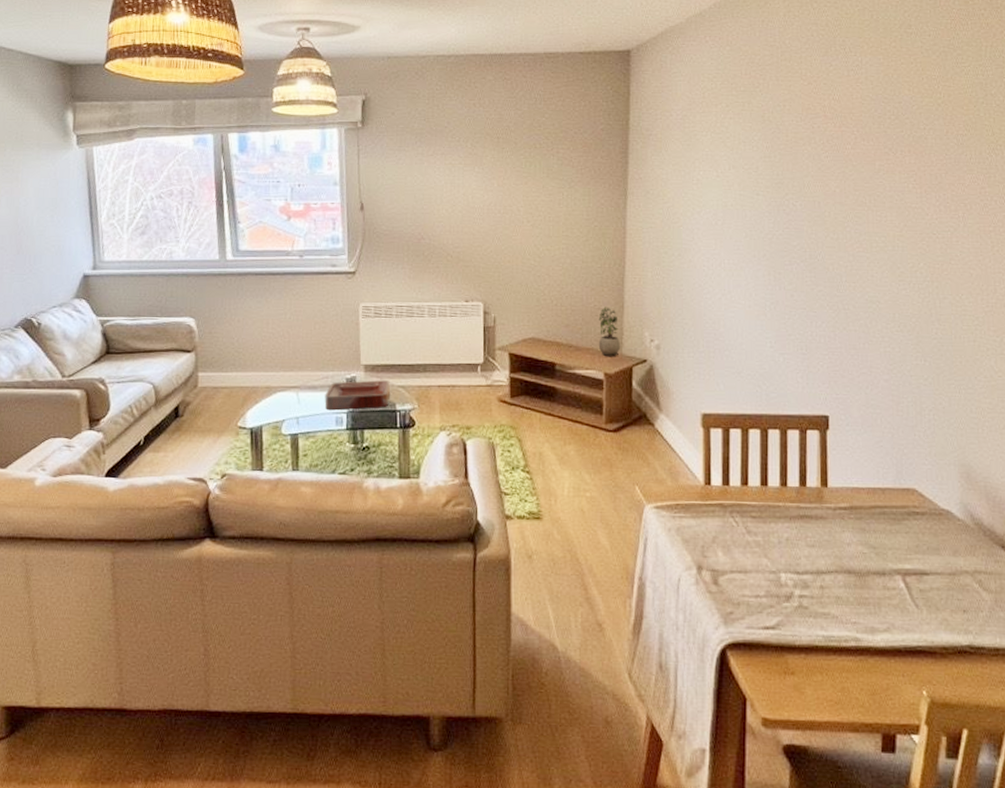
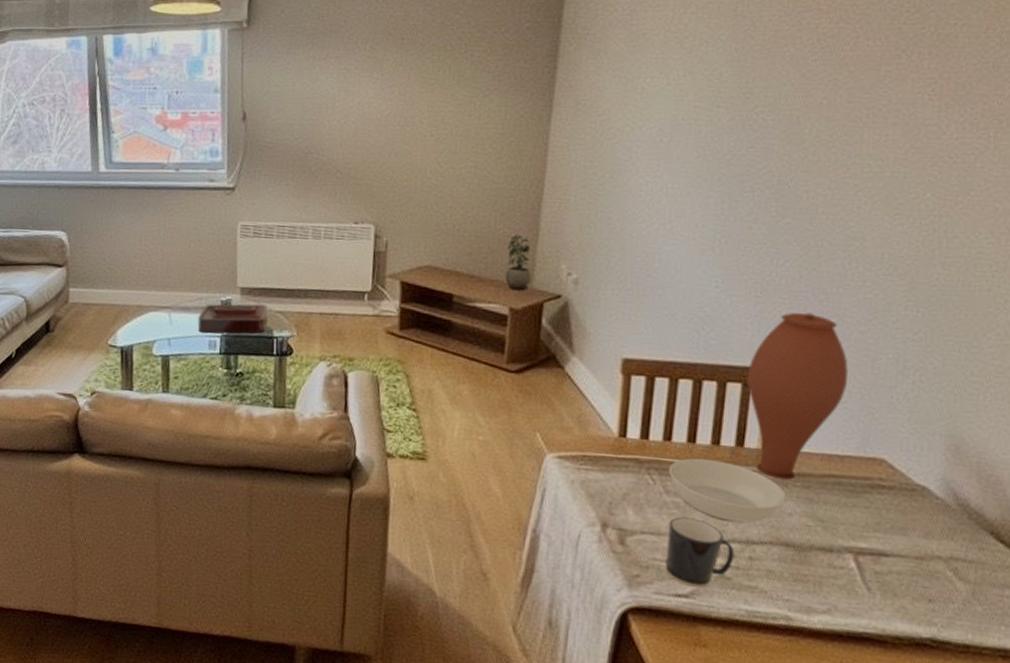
bowl: none [748,499,844,556] -> present [668,458,787,523]
mug: none [752,554,809,620] -> present [665,517,735,589]
vase: none [802,366,880,513] -> present [747,312,848,480]

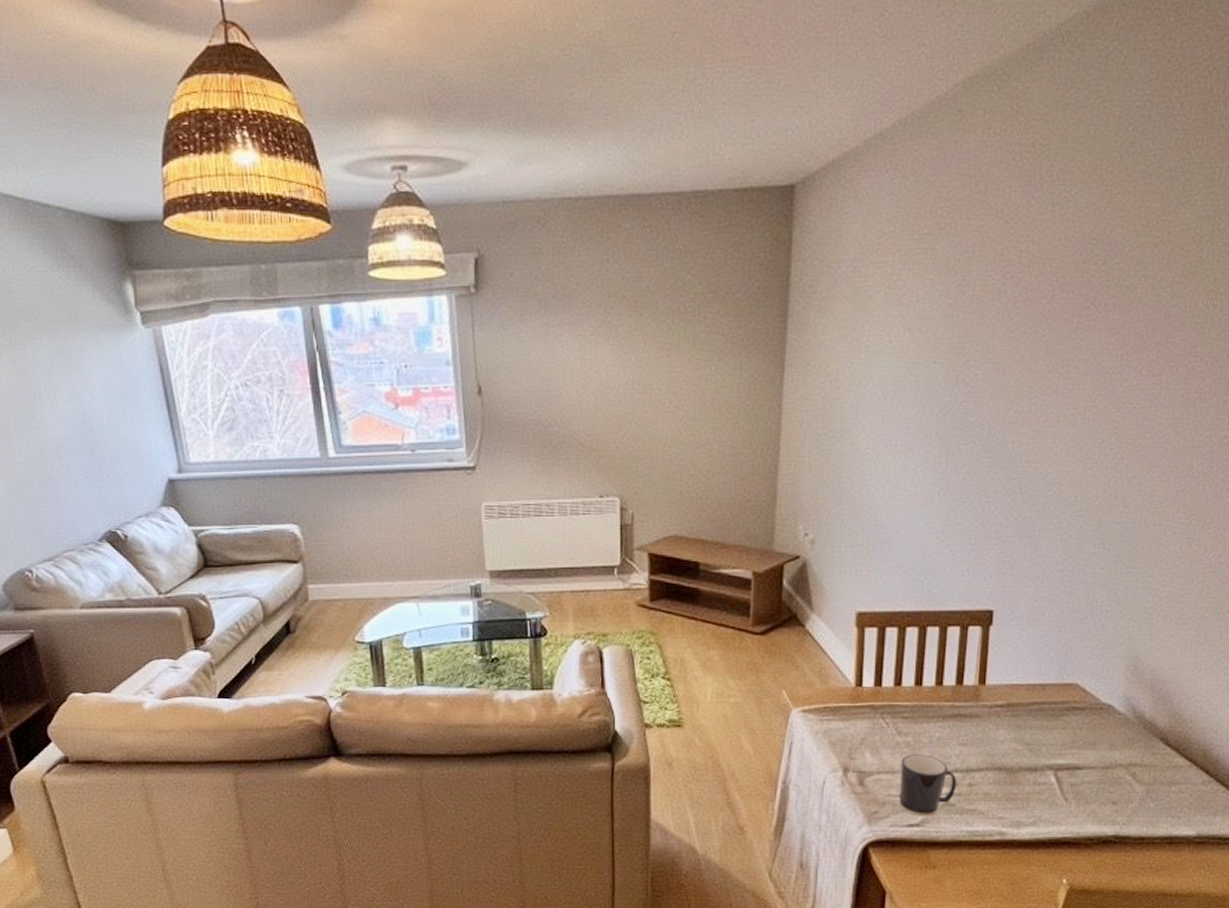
decorative tray: present [197,304,268,334] -> none [448,587,520,621]
potted plant: present [504,234,532,290] -> none [747,498,772,553]
bowl: present [668,458,787,523] -> none [899,699,999,754]
vase: present [747,312,848,480] -> none [964,556,1048,711]

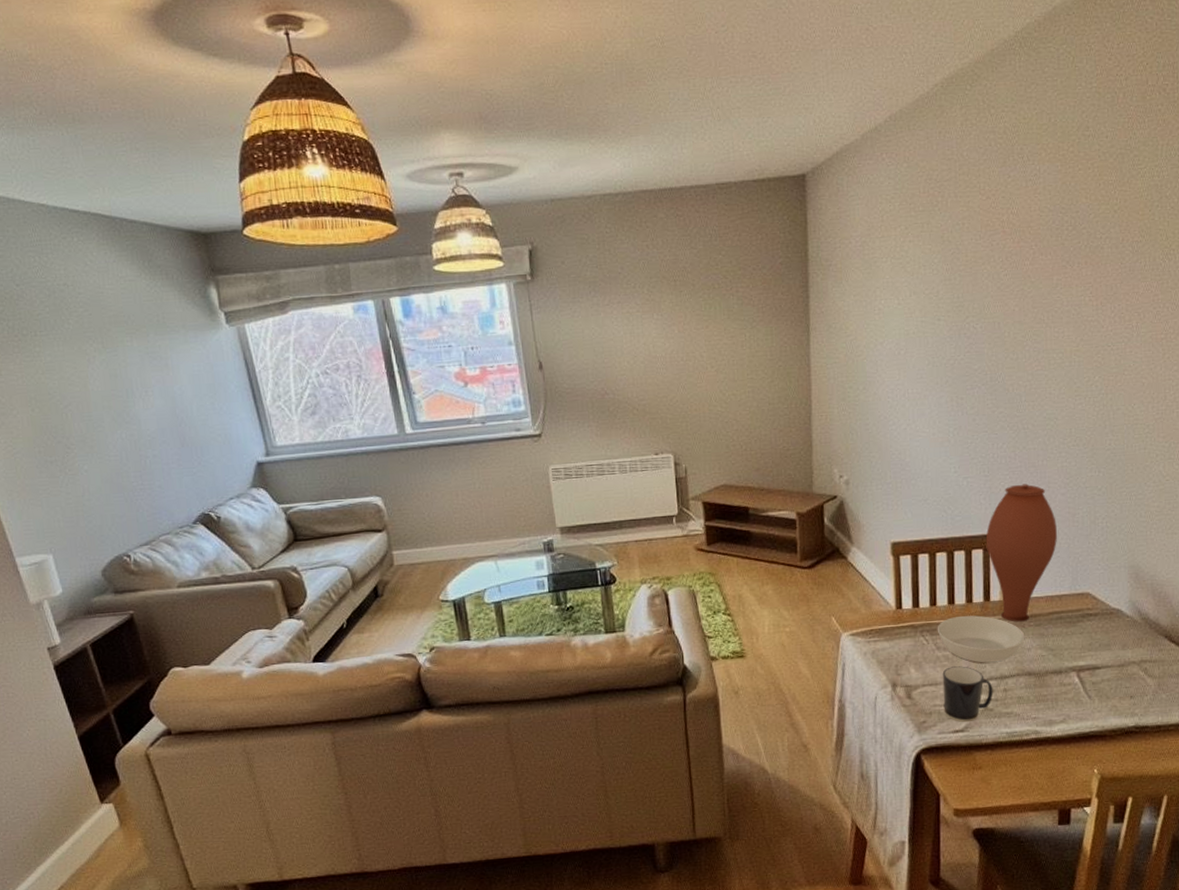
bowl: none [899,699,999,754] -> present [937,615,1025,664]
vase: none [964,556,1048,711] -> present [985,483,1057,622]

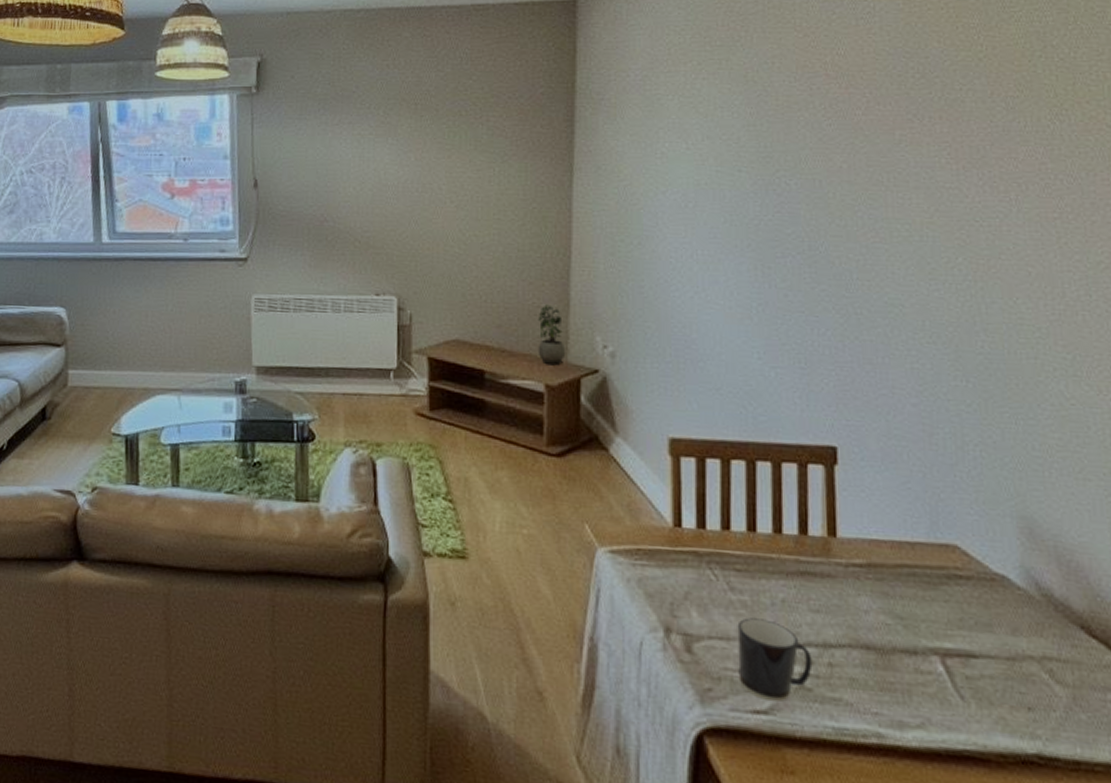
potted plant: none [788,447,811,496] -> present [538,304,566,364]
bowl: present [937,615,1025,664] -> none [730,549,860,623]
vase: present [985,483,1057,622] -> none [801,384,907,572]

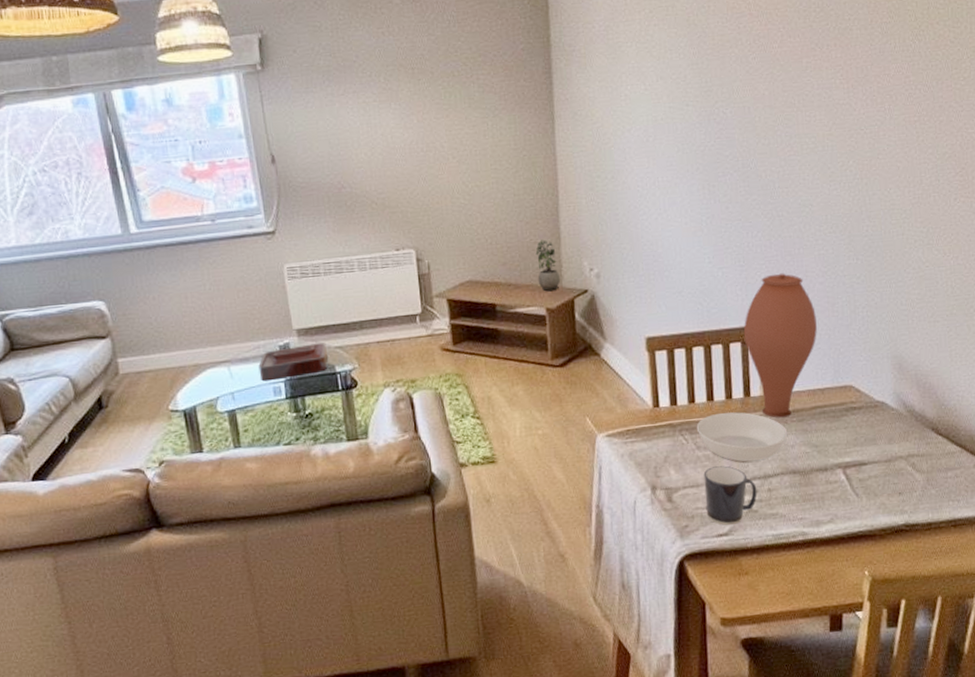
decorative tray: none [210,384,287,418] -> present [258,342,329,381]
bowl: none [730,549,860,623] -> present [696,412,788,464]
vase: none [801,384,907,572] -> present [743,273,817,418]

